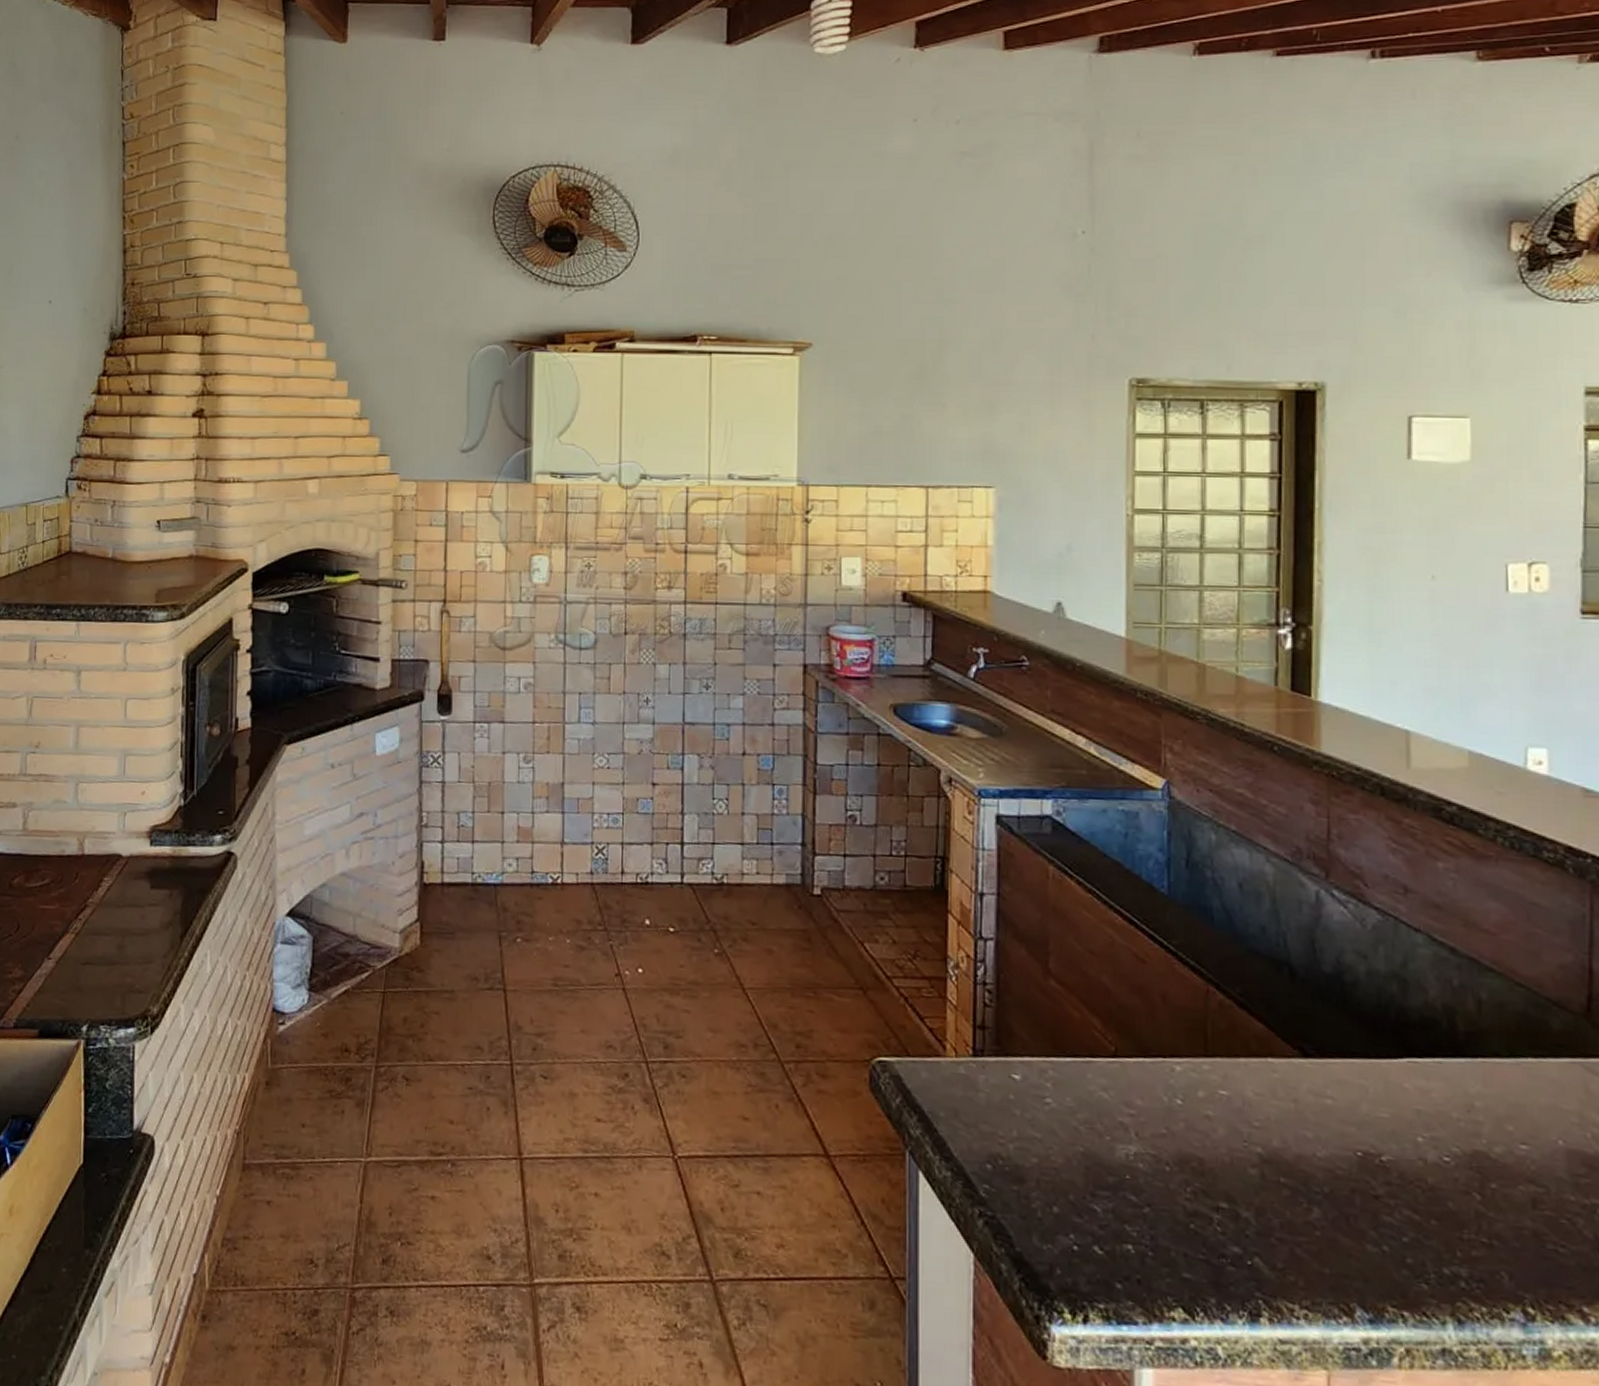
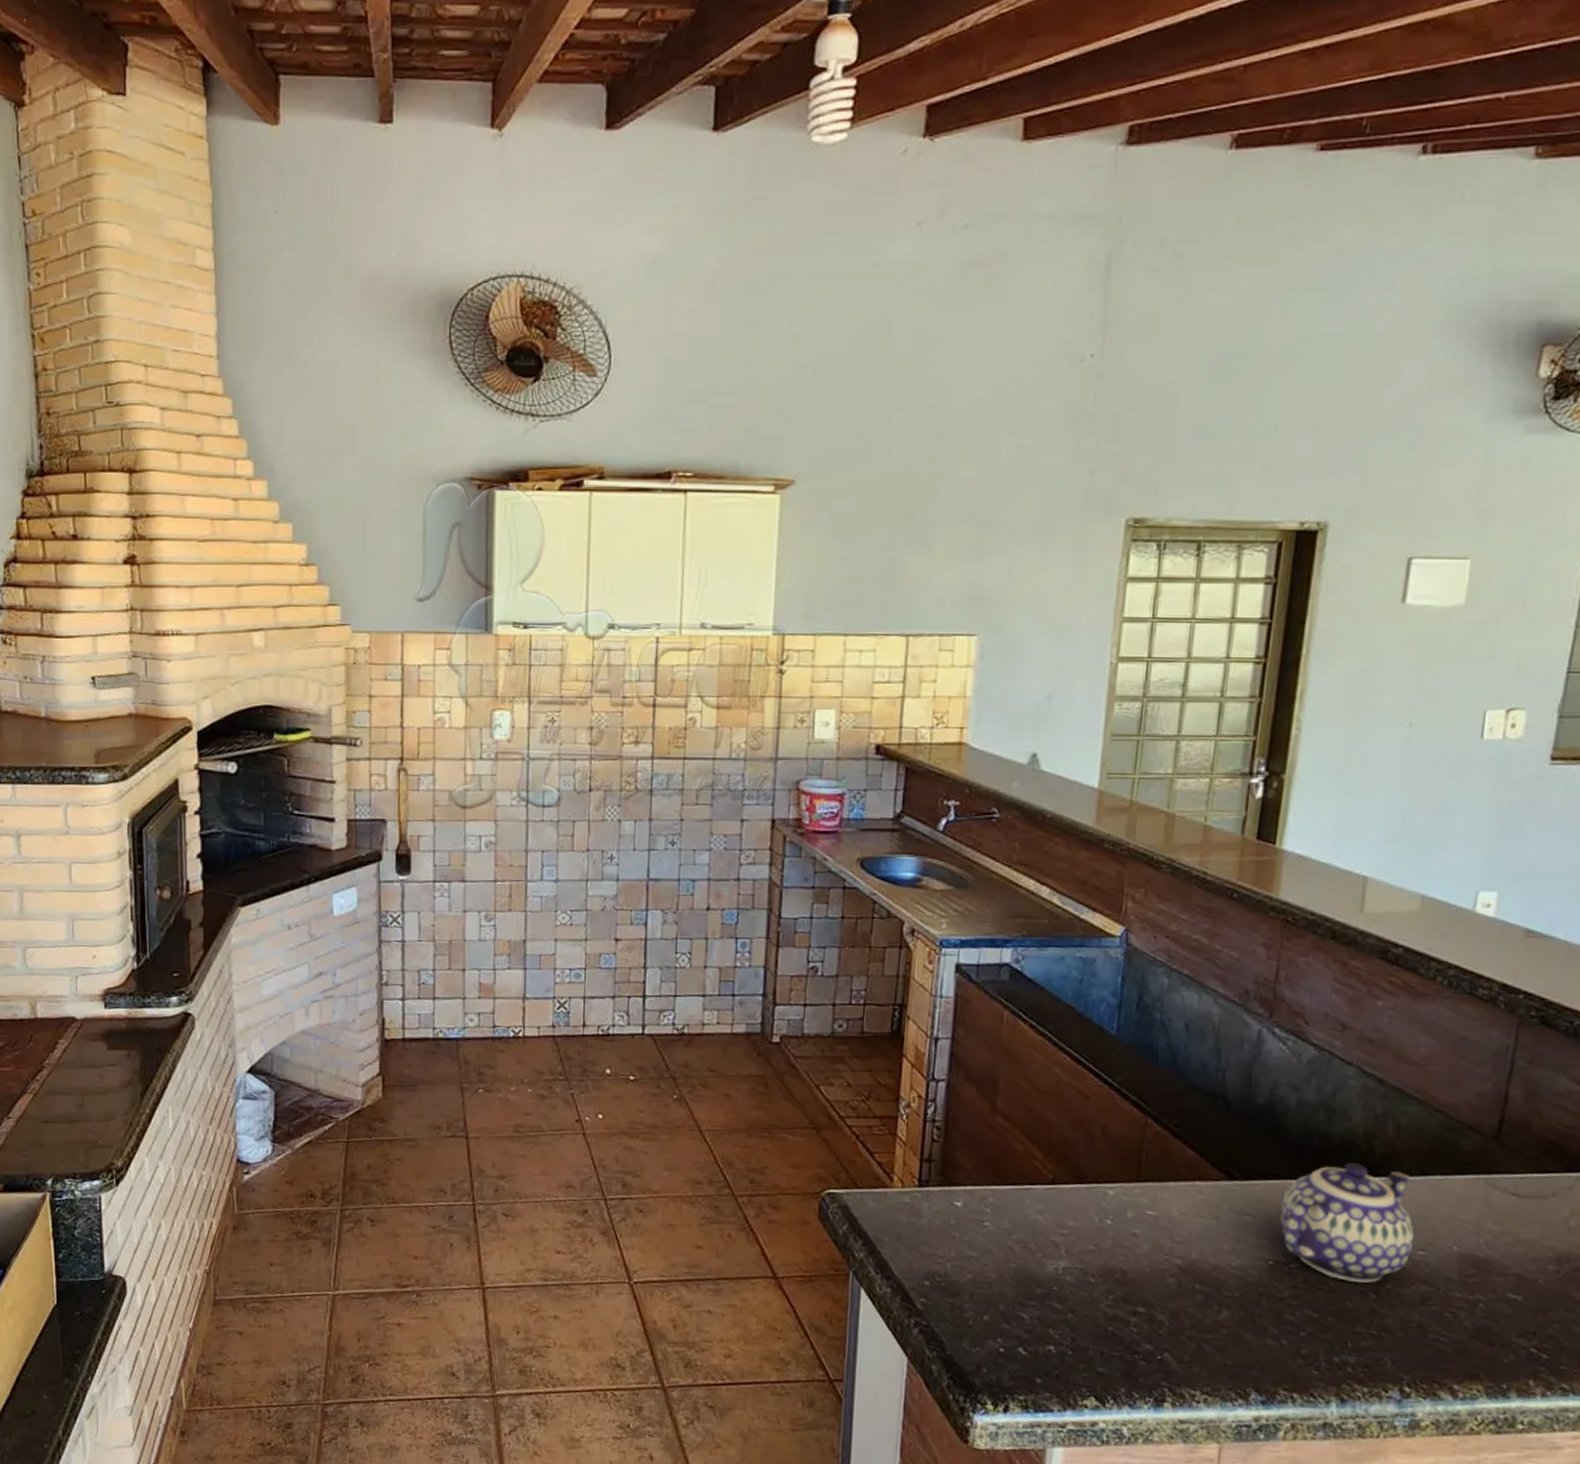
teapot: none [1363,1041,1513,1181] -> present [1280,1163,1414,1283]

